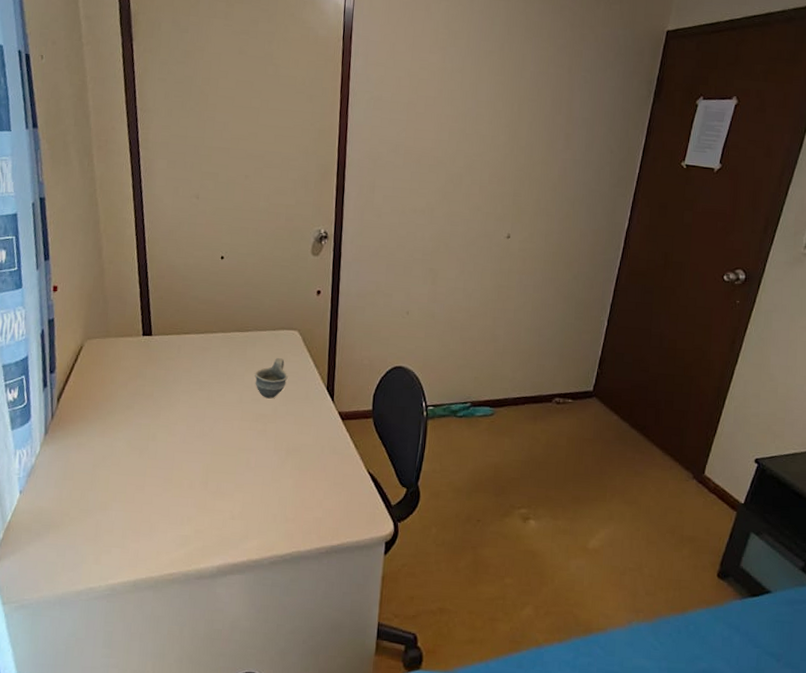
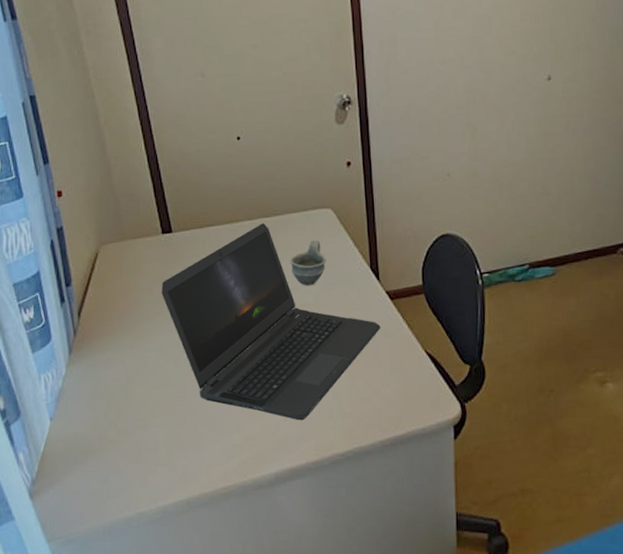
laptop computer: none [135,336,330,521] -> present [161,222,381,421]

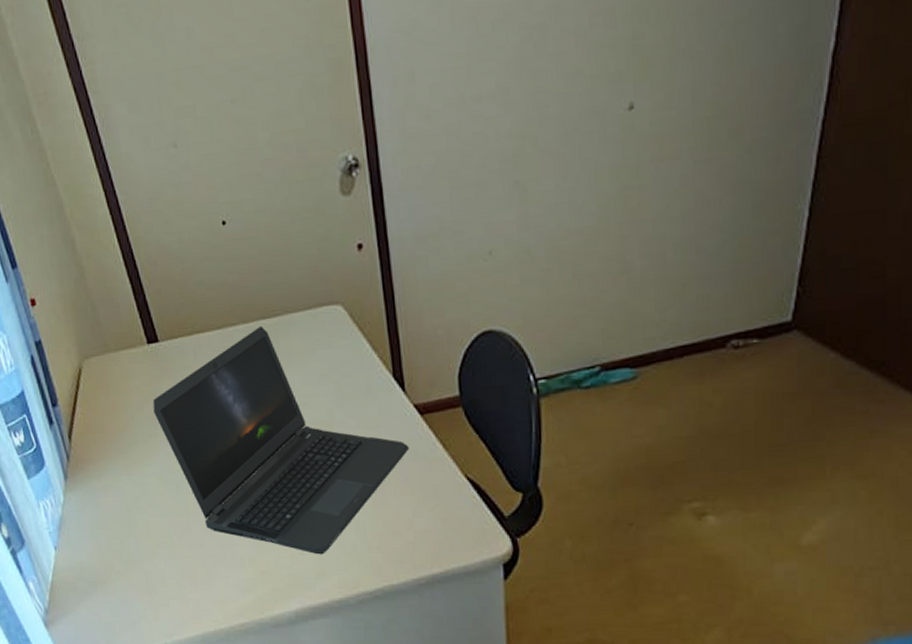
cup: present [290,240,326,286] -> none [295,344,339,400]

